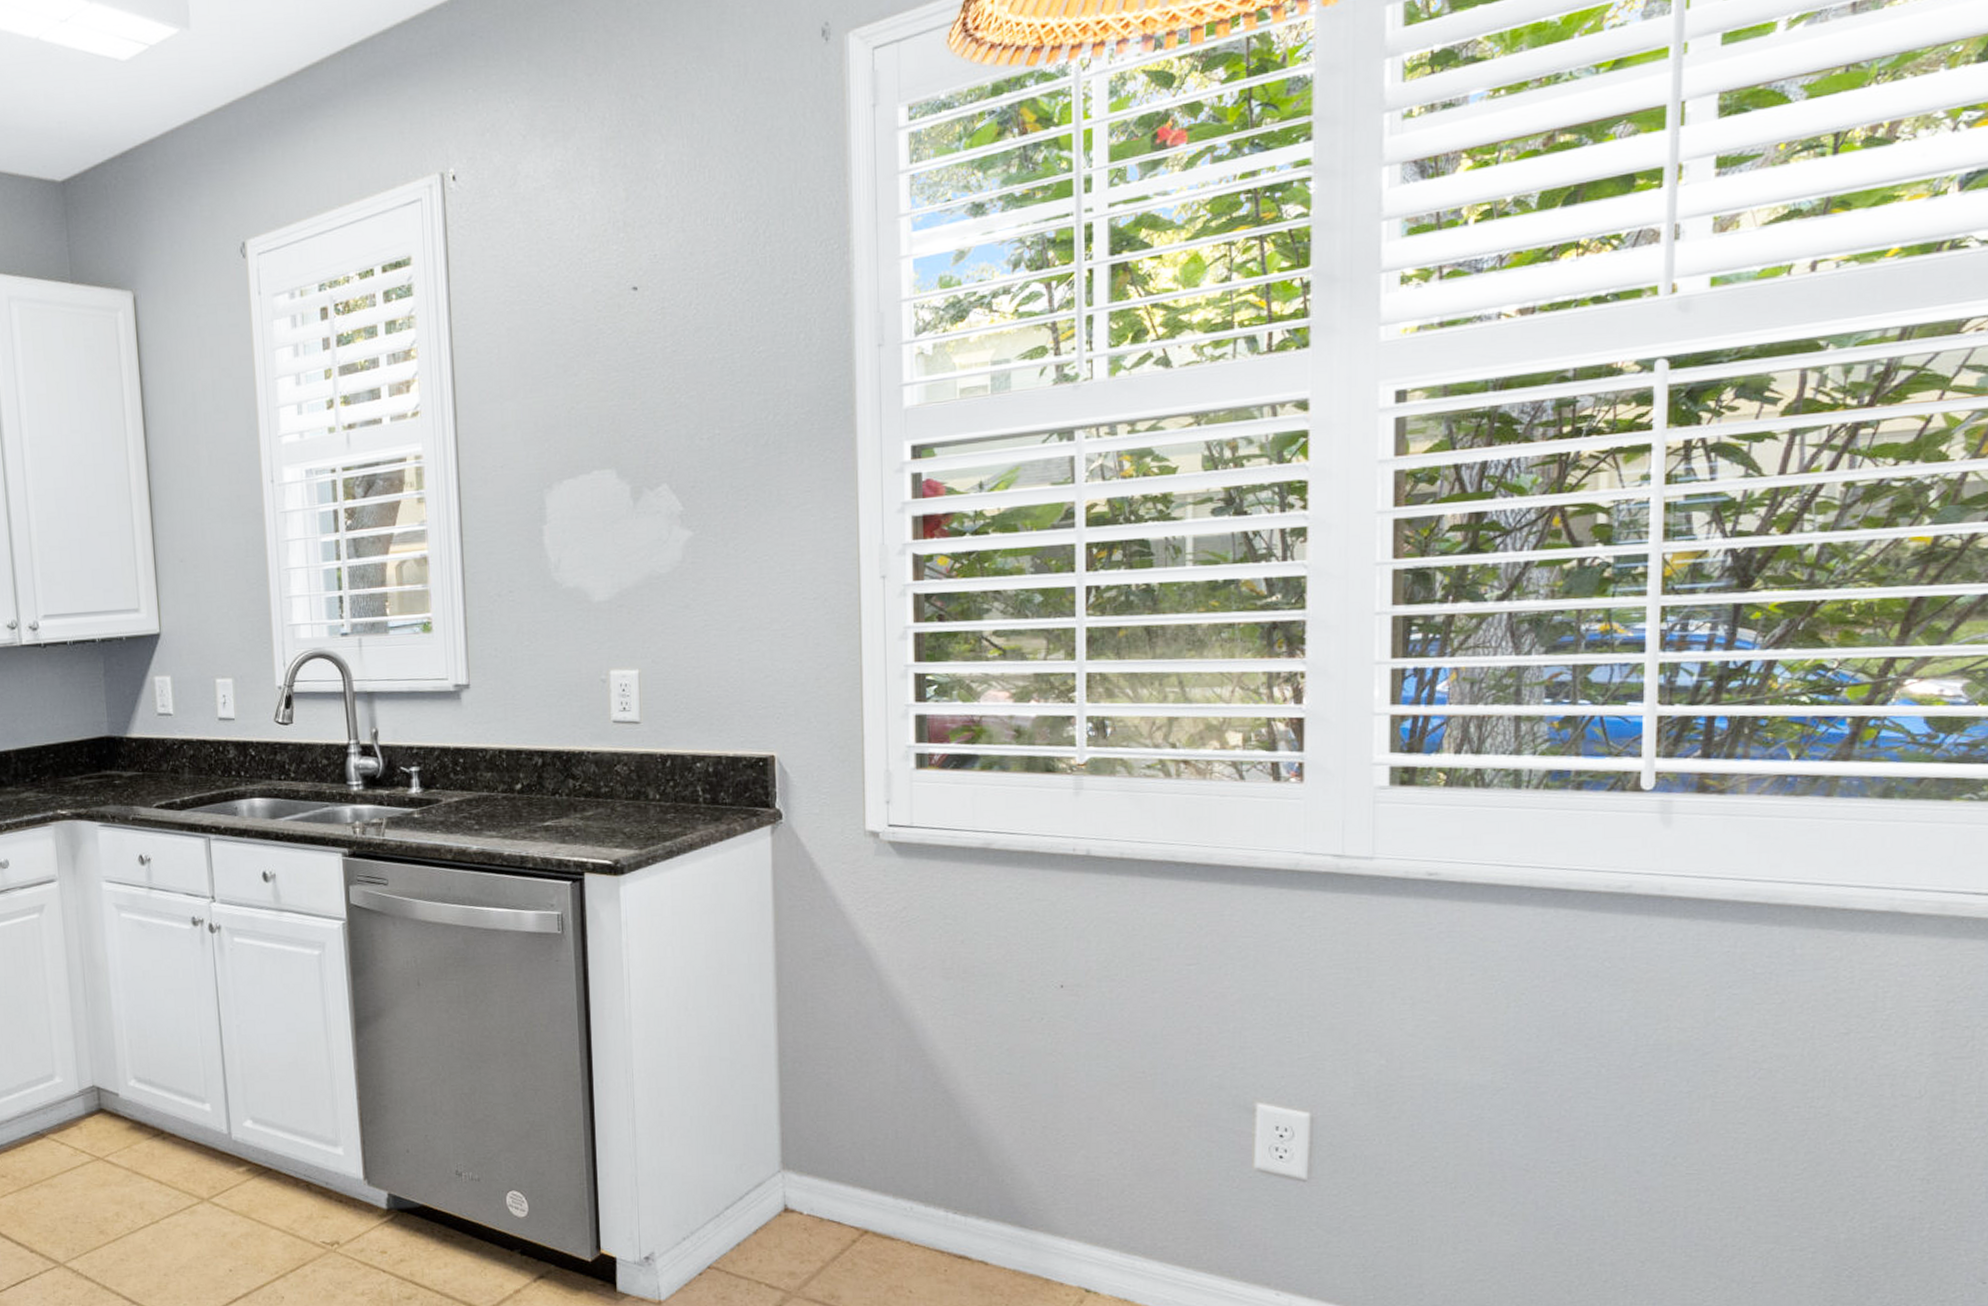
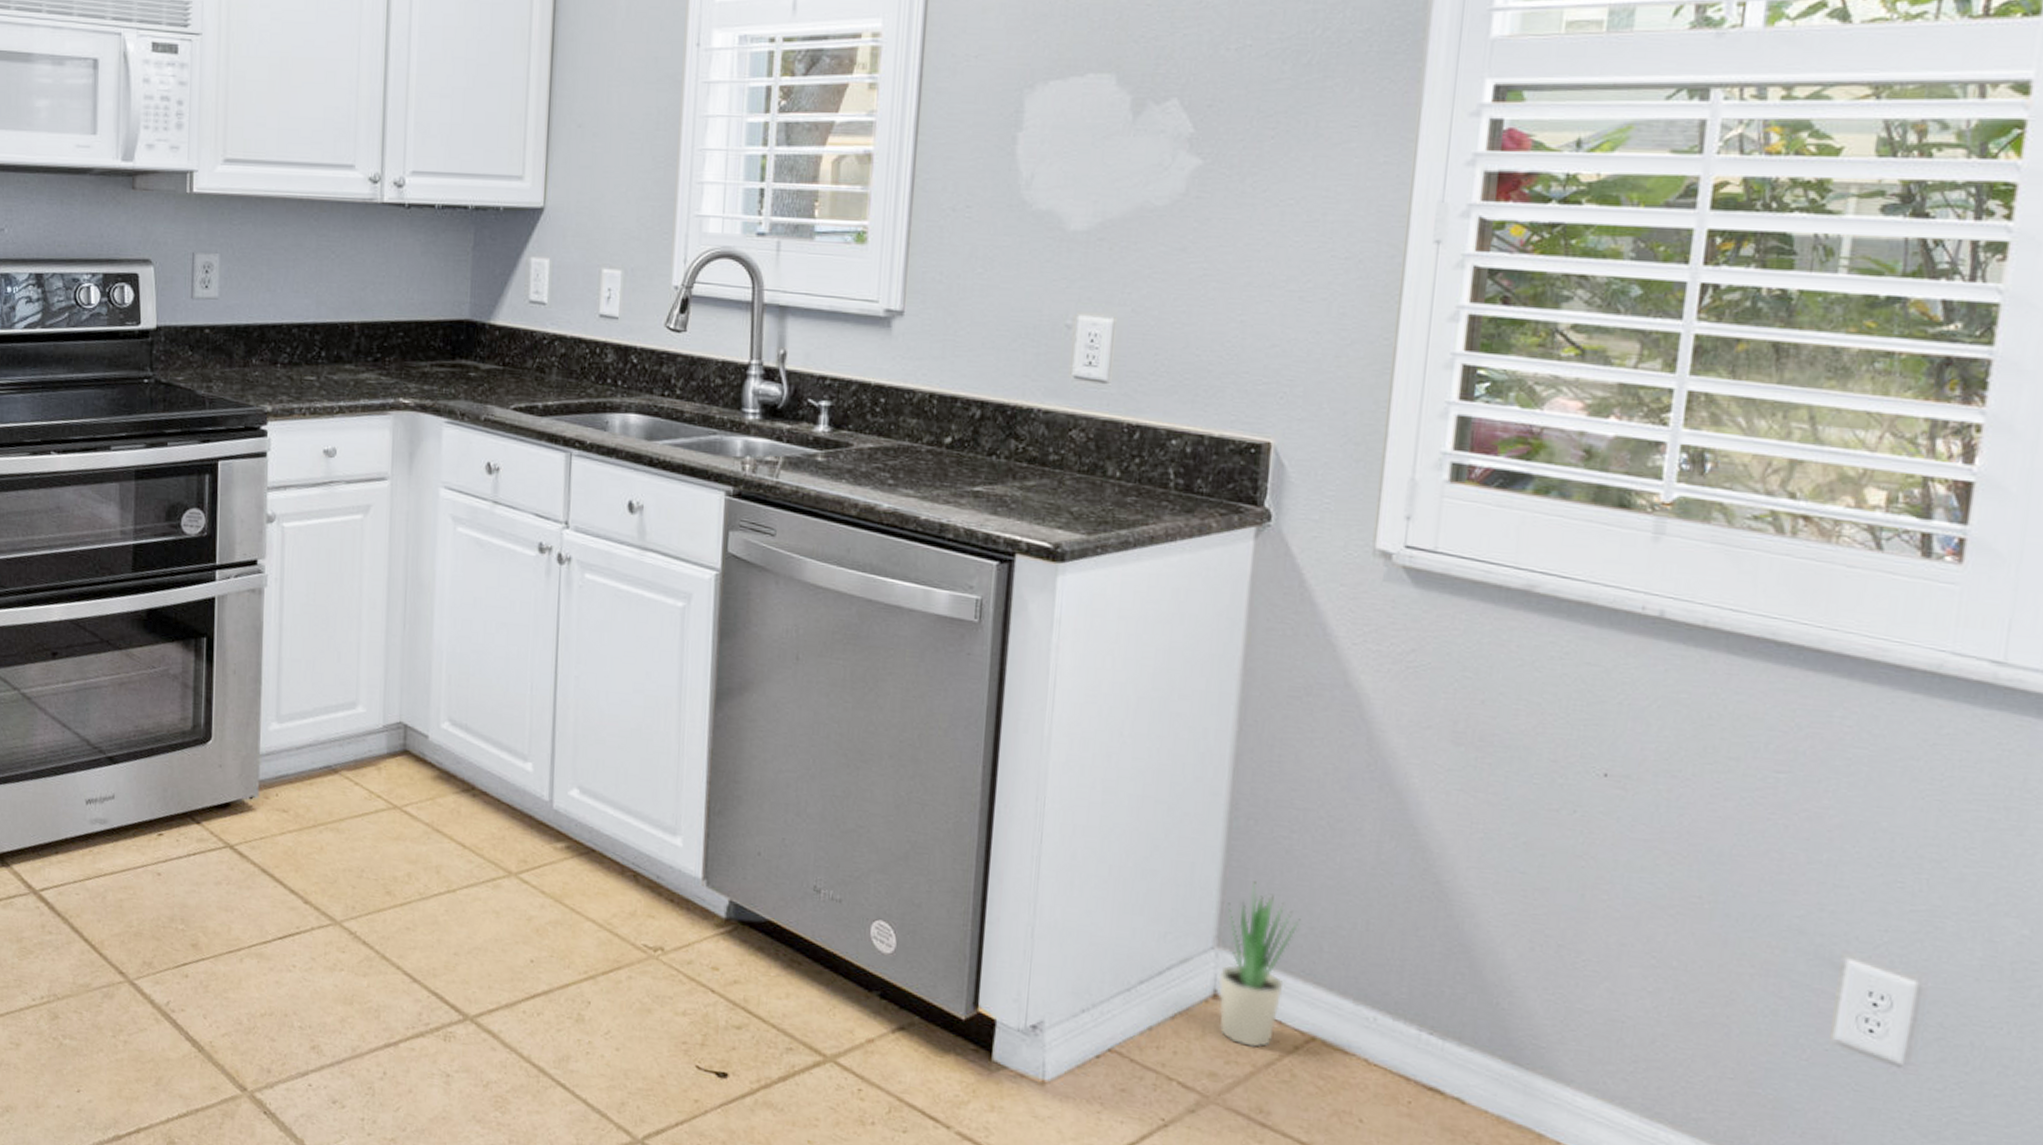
potted plant: none [786,1112,845,1246] -> present [1218,881,1301,1048]

